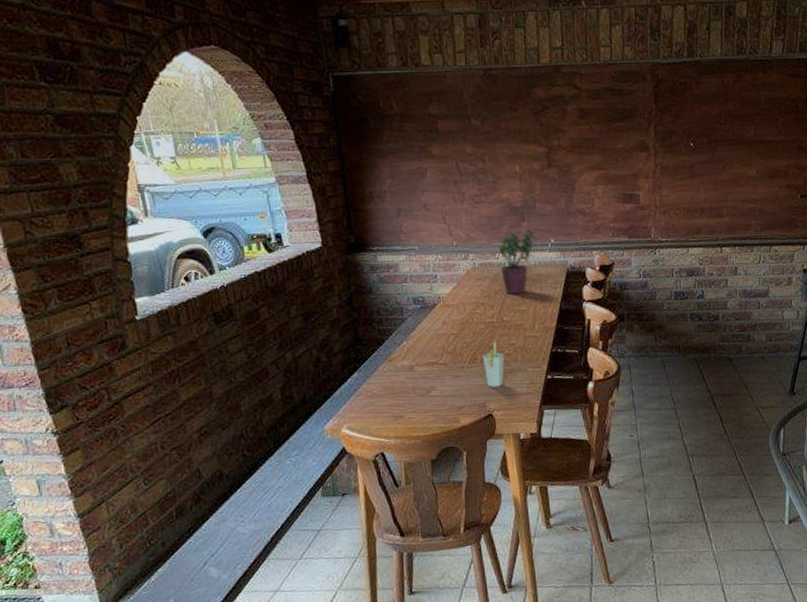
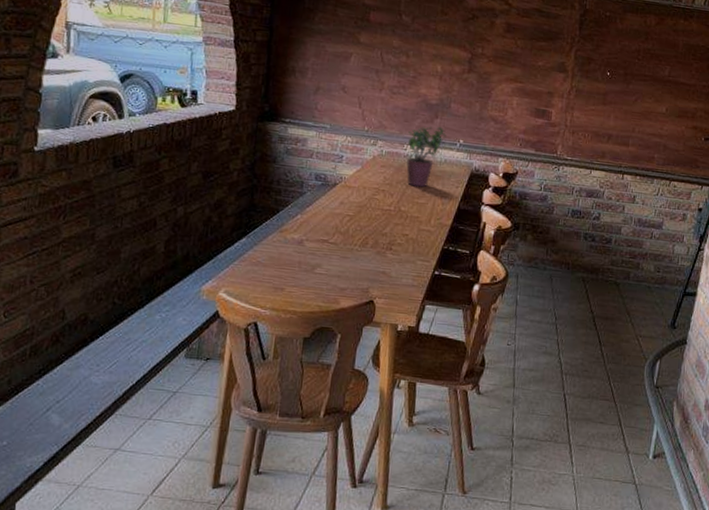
cup: present [483,342,505,387] -> none [373,230,396,275]

